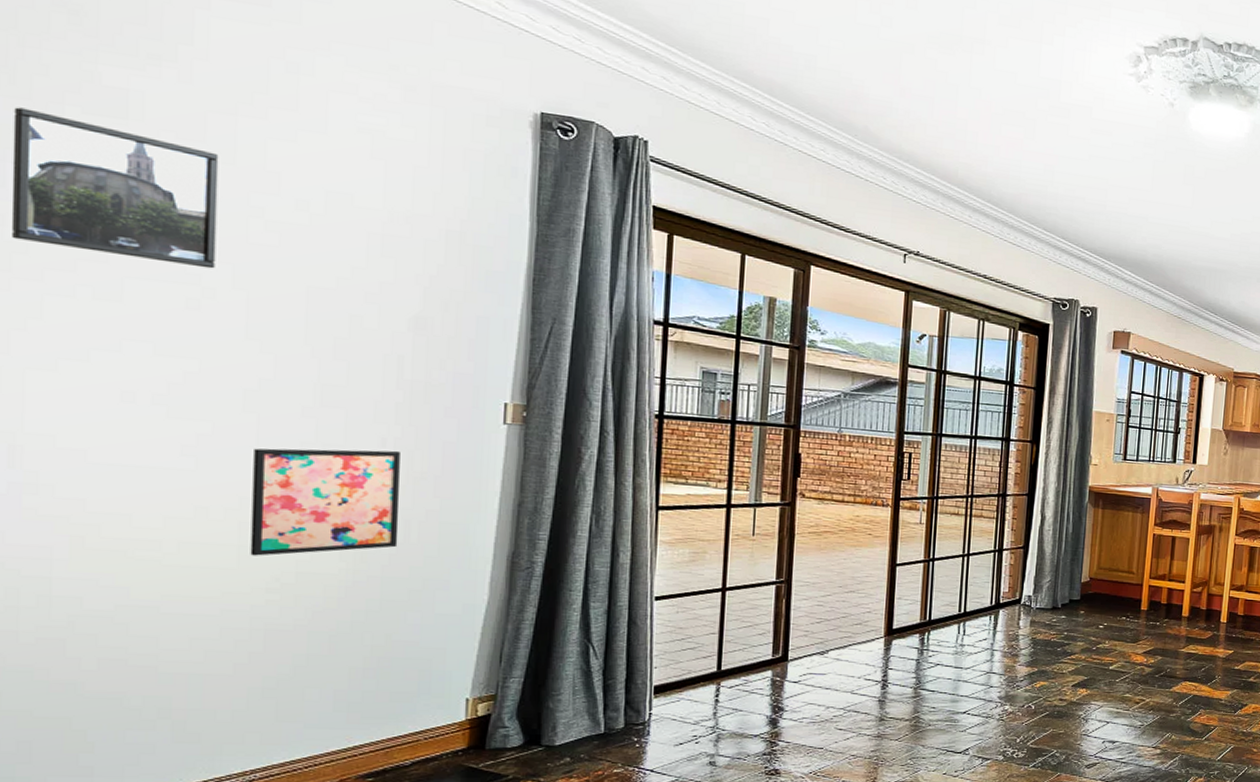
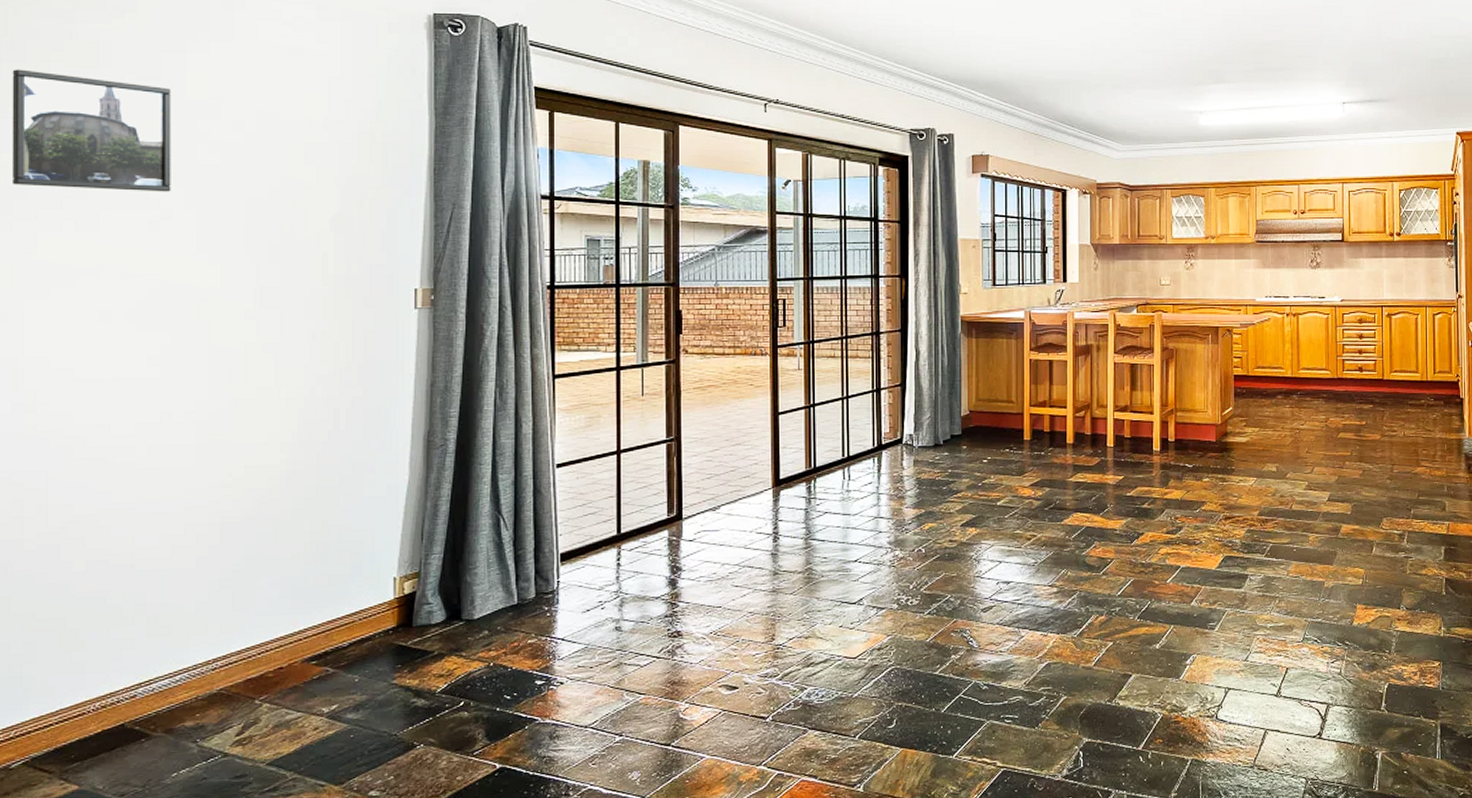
wall art: present [250,448,400,556] -> none [206,343,329,454]

